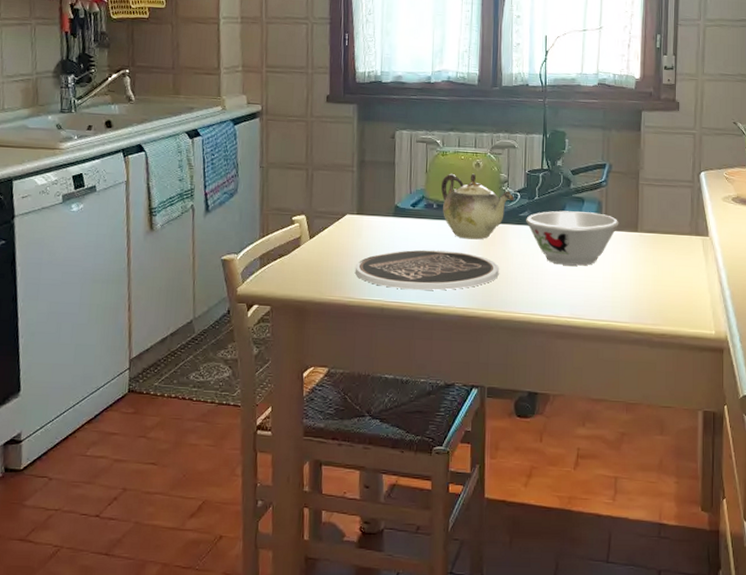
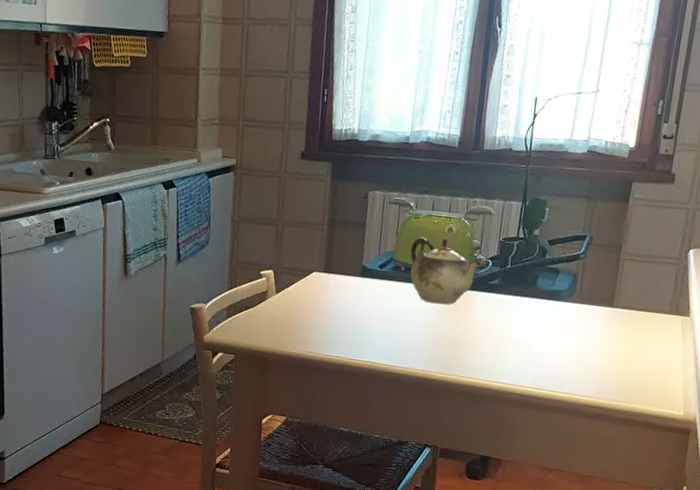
plate: present [356,250,499,291] -> none [319,310,463,352]
bowl: present [526,210,619,266] -> none [495,280,594,338]

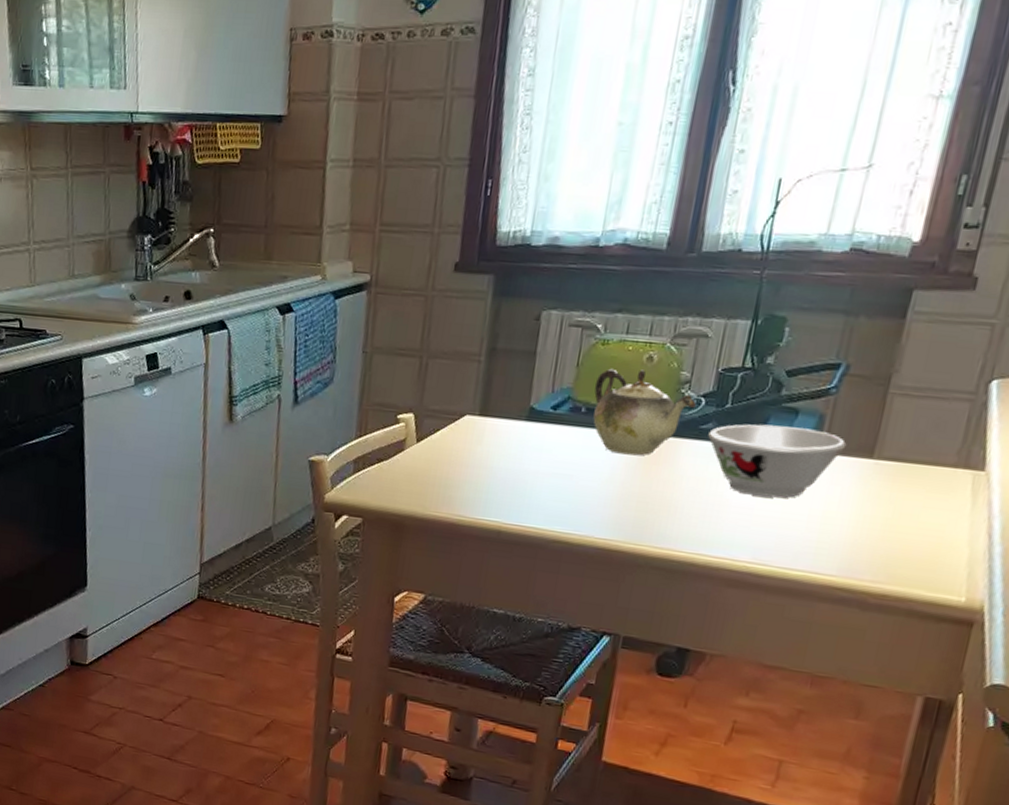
bowl: none [495,280,594,338] -> present [708,424,847,498]

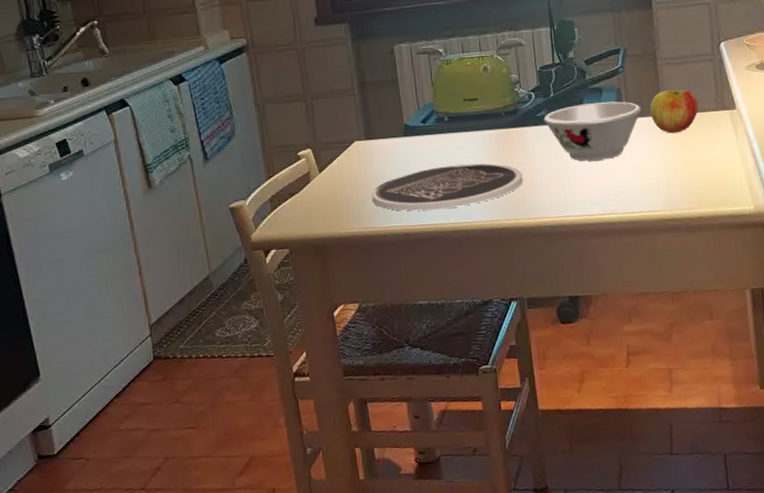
plate: none [470,463,661,516] -> present [372,163,523,211]
teapot: present [593,369,696,456] -> none [450,79,529,149]
apple: none [856,427,932,485] -> present [650,89,699,134]

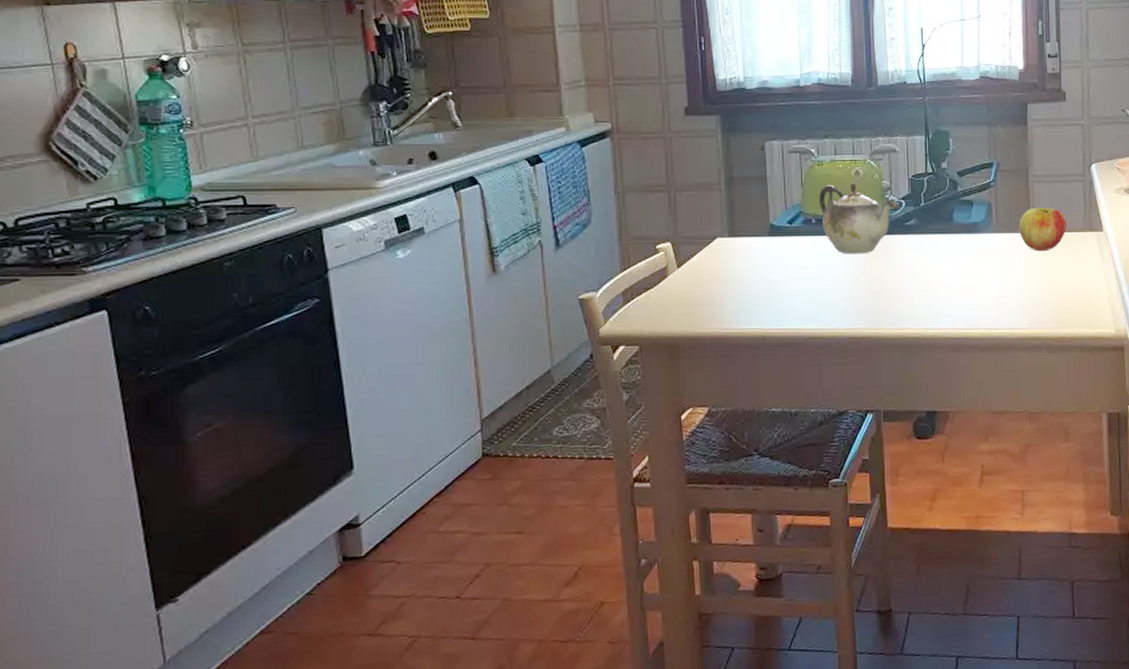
plate: present [372,163,523,211] -> none [731,269,888,315]
teapot: none [450,79,529,149] -> present [819,183,899,254]
bowl: present [544,101,642,161] -> none [913,215,1011,274]

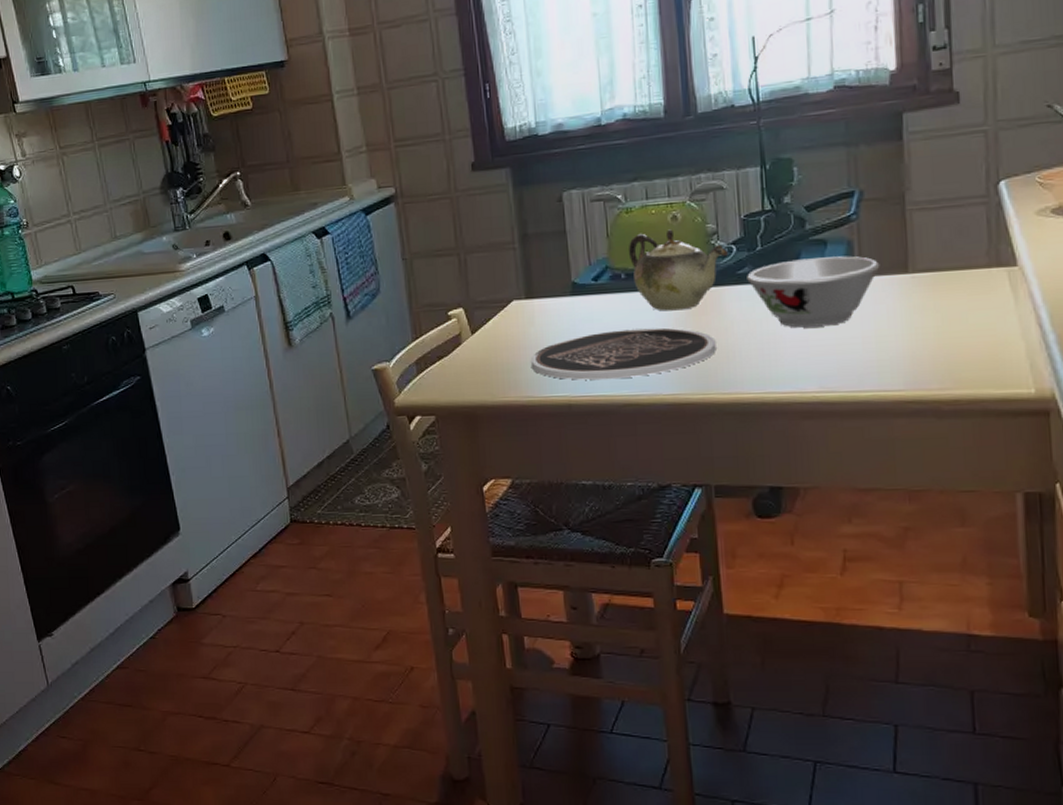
plate: none [731,269,888,315] -> present [531,327,716,380]
bowl: none [913,215,1011,274] -> present [747,256,880,328]
apple: present [1019,207,1067,252] -> none [892,241,962,296]

